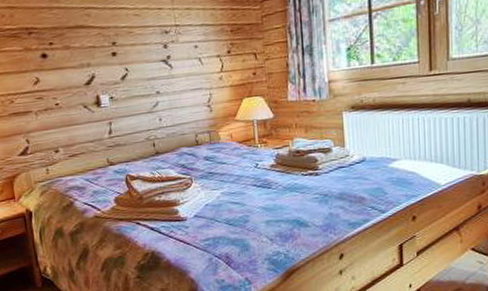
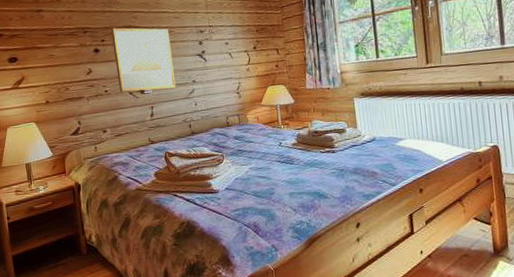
wall art: none [60,27,138,106] -> present [111,27,176,92]

